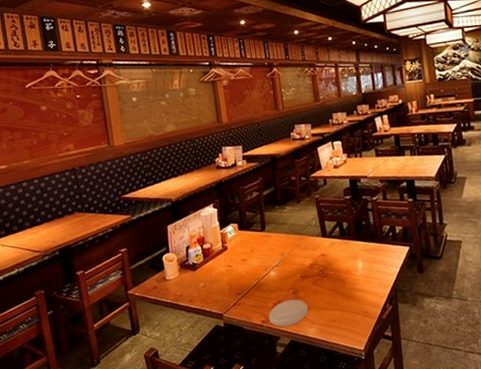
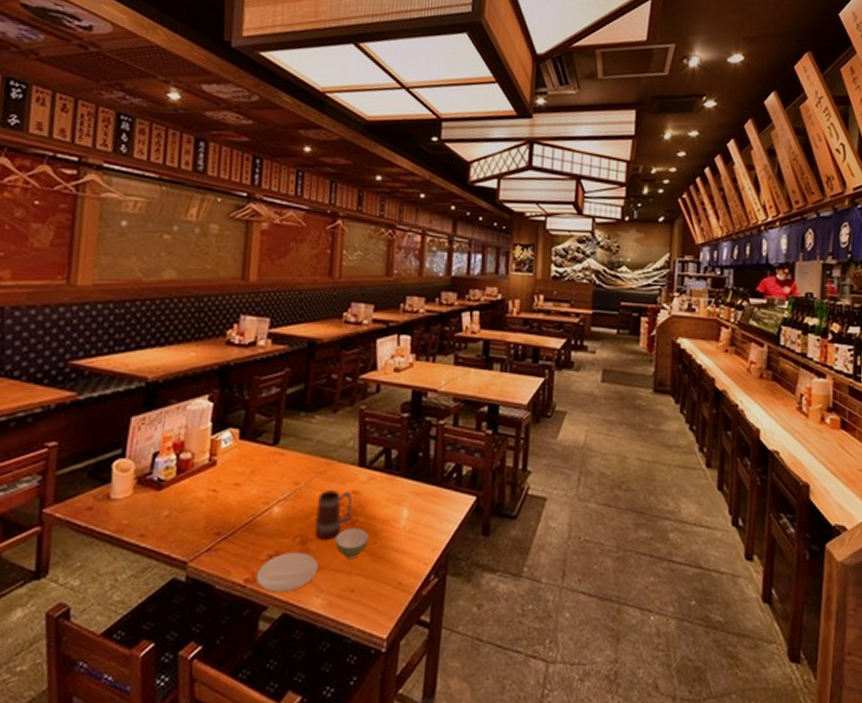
beer mug: none [299,255,324,289] -> present [314,490,353,539]
bowl: none [315,279,339,301] -> present [334,528,370,560]

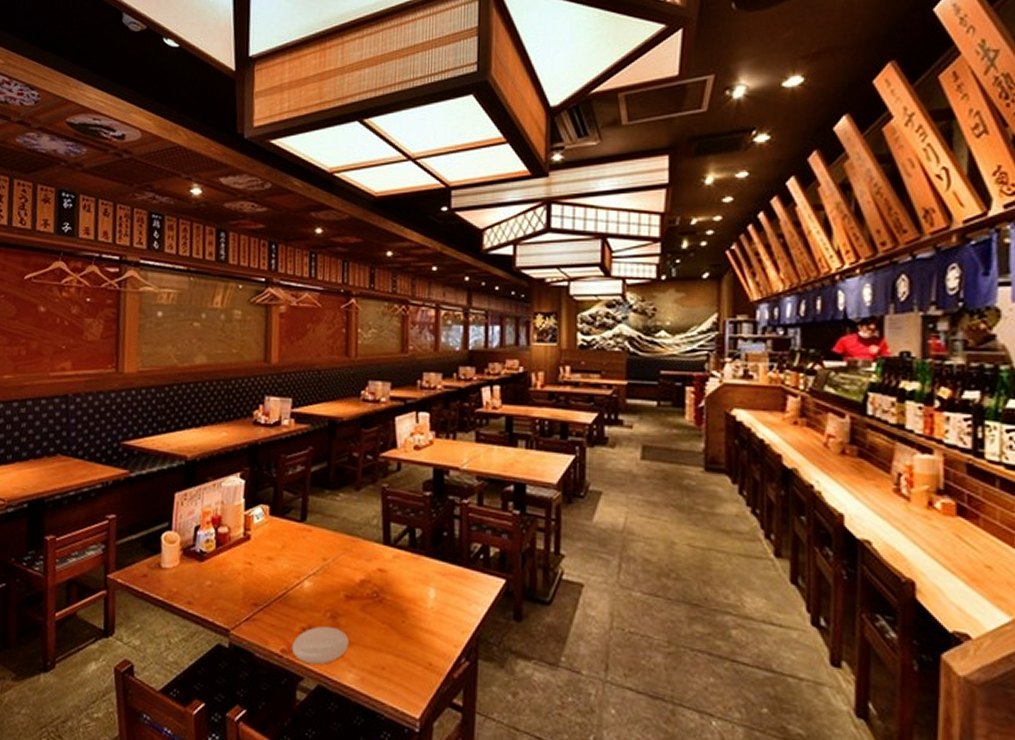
beer mug: present [314,490,353,539] -> none [344,567,380,616]
bowl: present [334,528,370,560] -> none [363,606,398,637]

